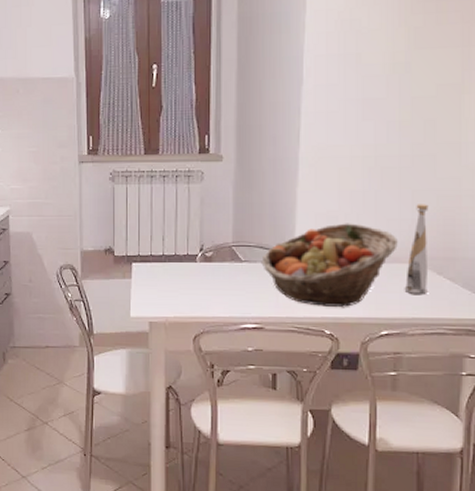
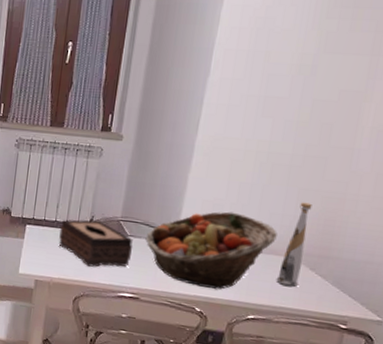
tissue box: none [168,249,250,300] -> present [58,219,133,267]

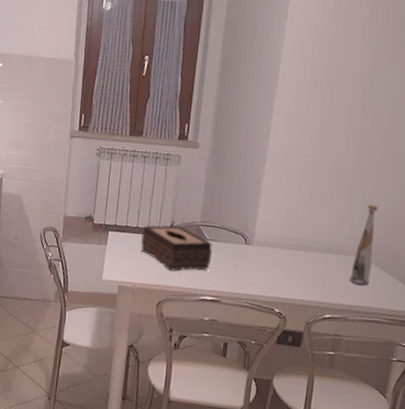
fruit basket: present [145,211,277,290] -> none [224,214,348,291]

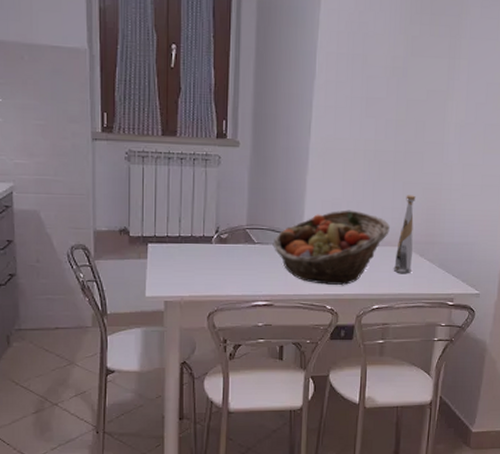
tissue box: present [141,225,213,272] -> none [184,231,262,279]
fruit basket: none [224,214,348,291] -> present [272,210,390,286]

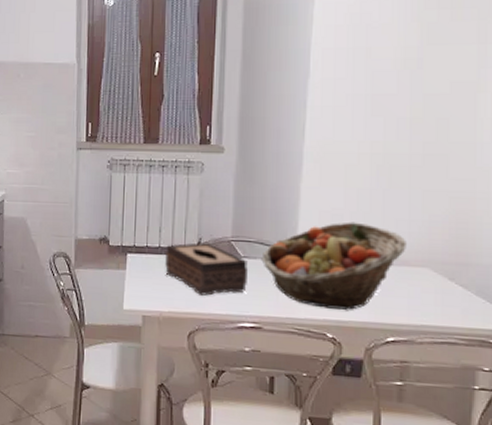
tissue box: none [184,231,262,279] -> present [164,242,249,296]
bottle: present [393,195,416,274] -> none [412,205,440,302]

